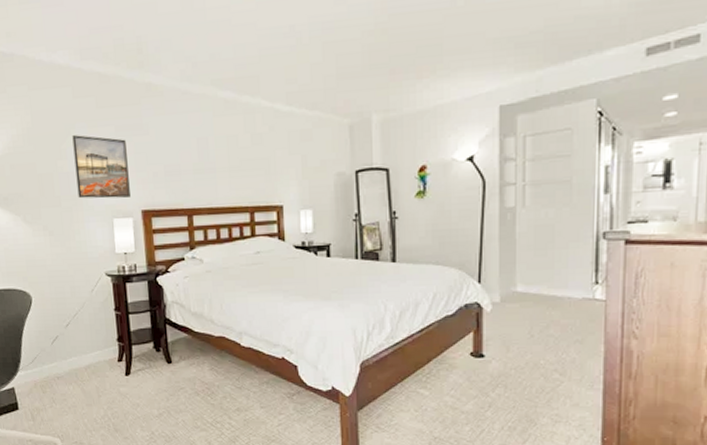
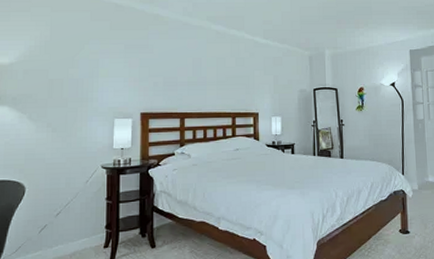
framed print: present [72,135,130,199] -> none [84,49,133,102]

